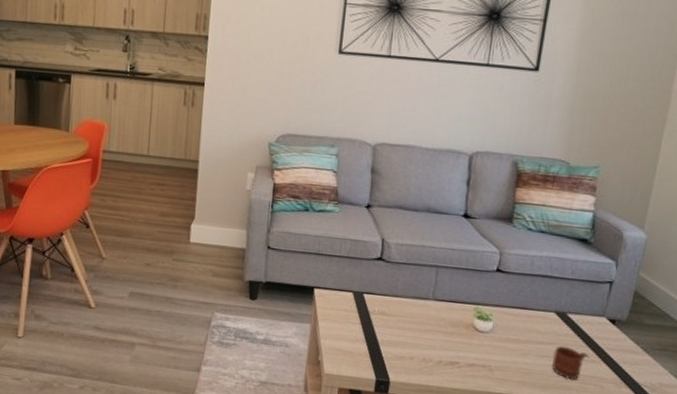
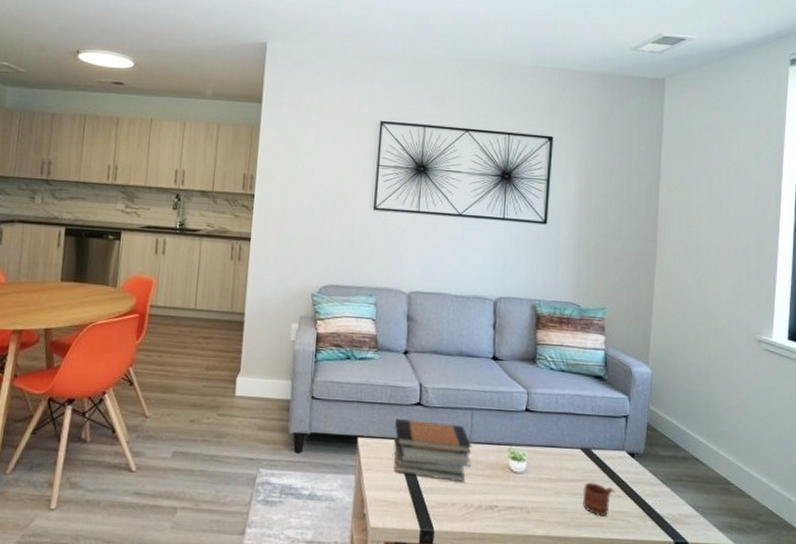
book stack: none [351,272,435,339] -> present [394,419,472,483]

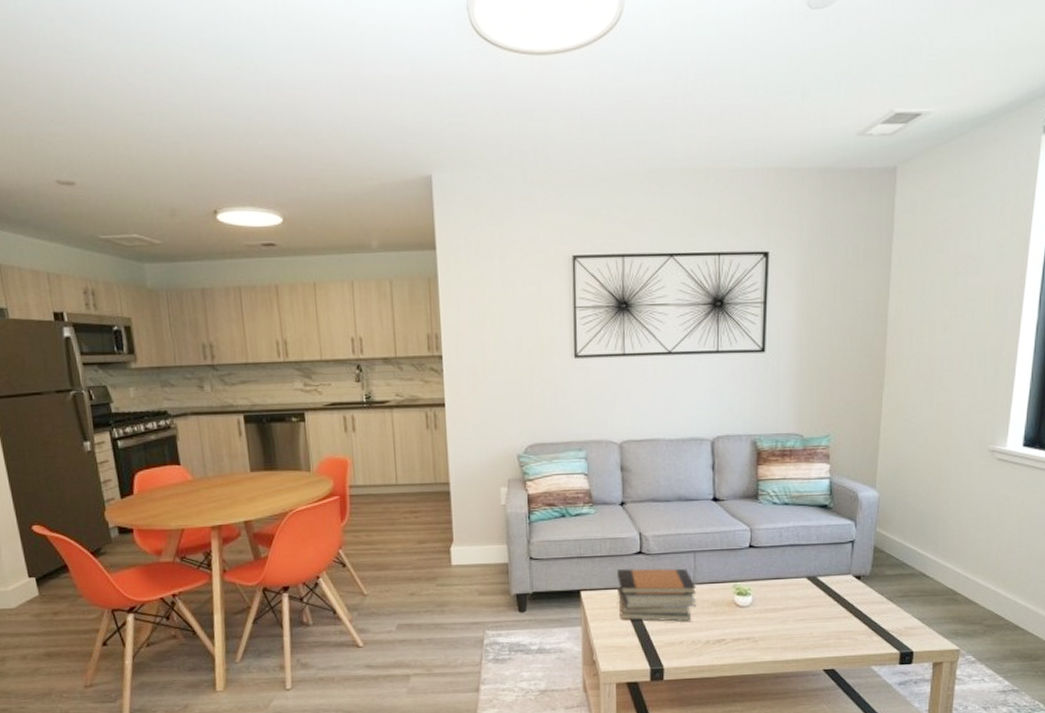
mug: present [583,482,615,517] -> none [810,607,841,638]

